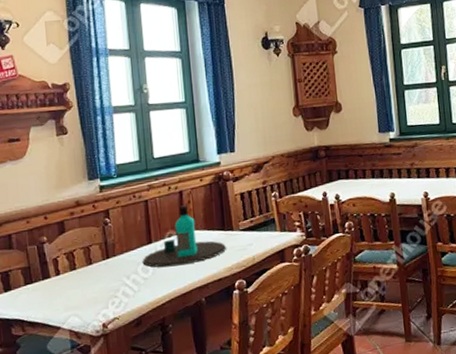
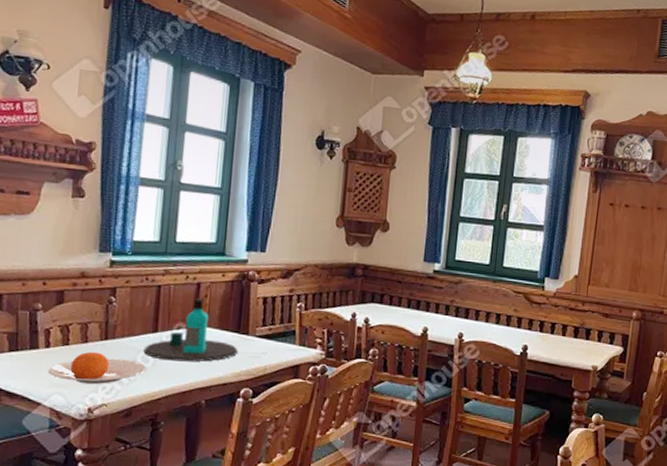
plate: none [62,271,149,303] -> present [48,351,148,385]

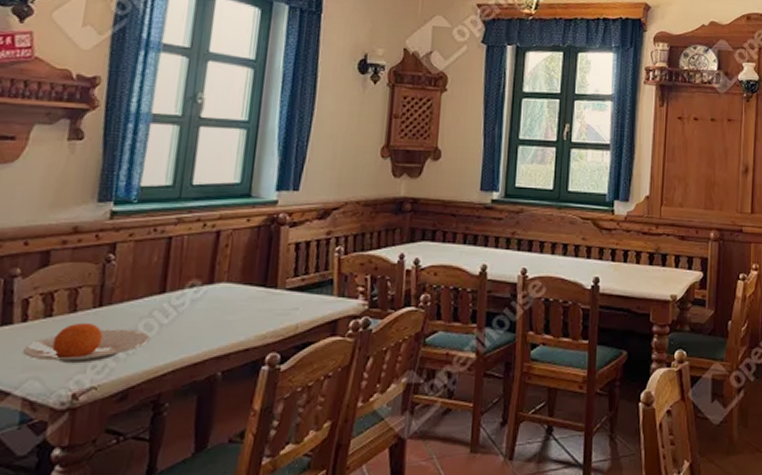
bottle: present [143,298,239,362] -> none [147,249,265,326]

